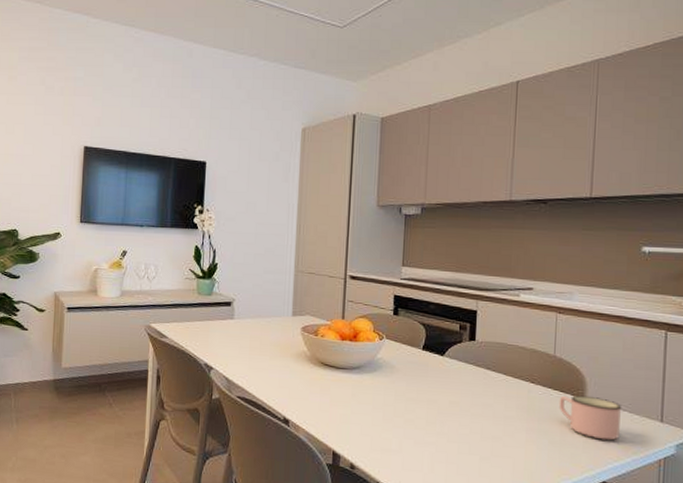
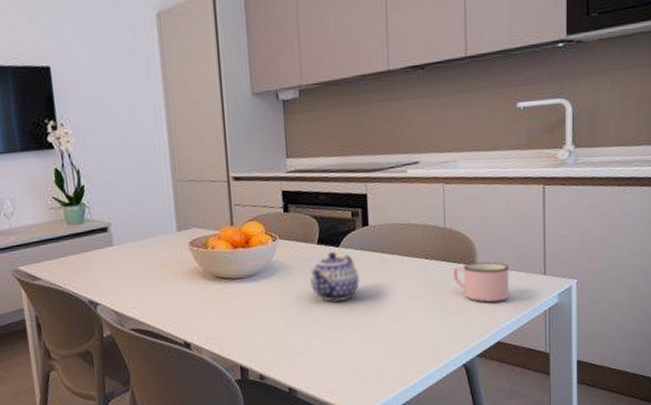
teapot: none [410,359,461,408] -> present [309,252,360,302]

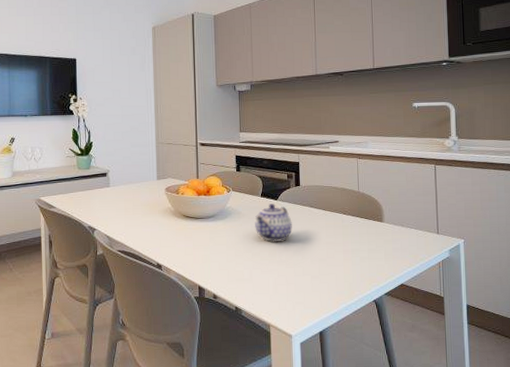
mug: present [452,262,510,303] -> none [365,219,410,252]

